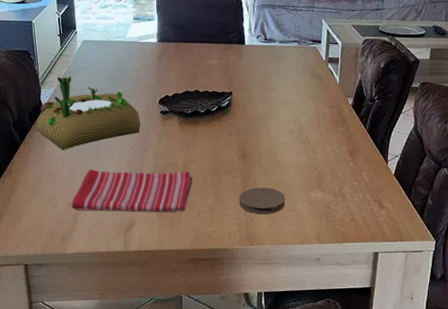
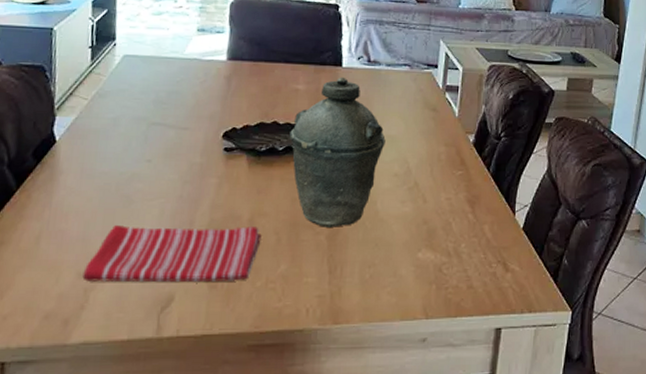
succulent planter: present [34,77,141,150] -> none [39,101,195,199]
kettle: none [208,53,282,173] -> present [289,77,386,229]
coaster: present [239,187,286,215] -> none [322,247,385,282]

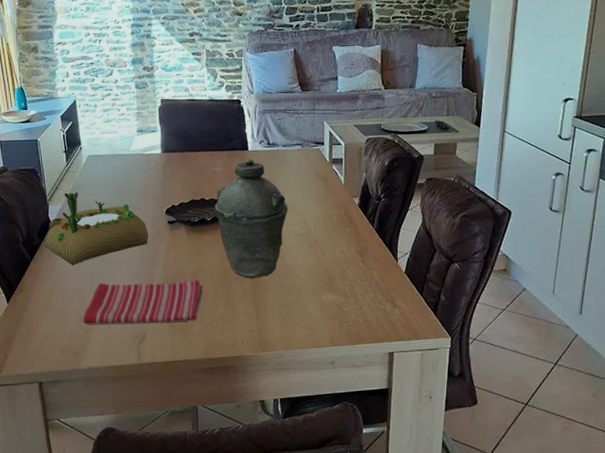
succulent planter: none [39,101,195,199] -> present [43,192,149,266]

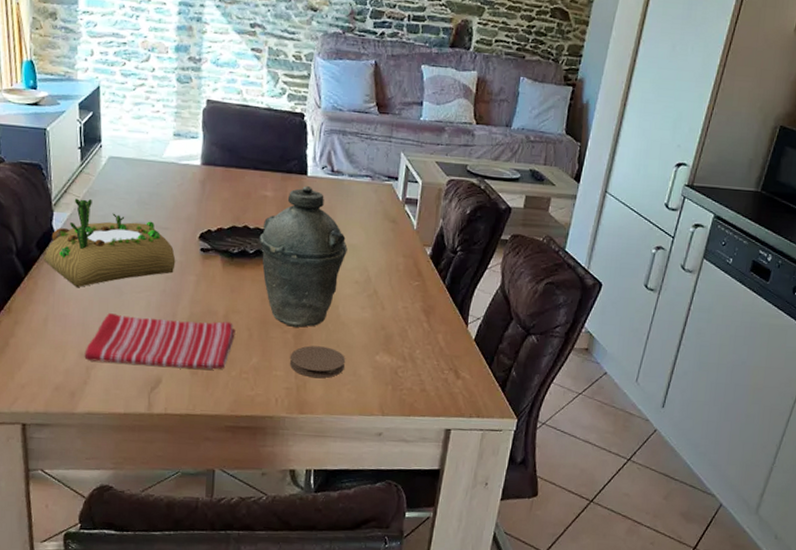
coaster: none [250,292,297,320] -> present [289,345,346,378]

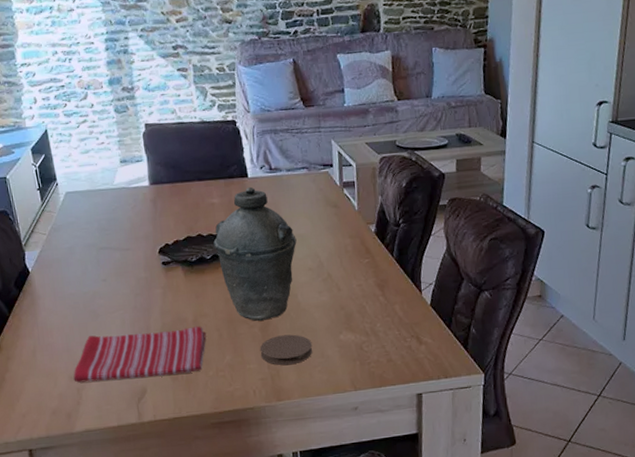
succulent planter: present [42,198,176,288] -> none [22,235,142,318]

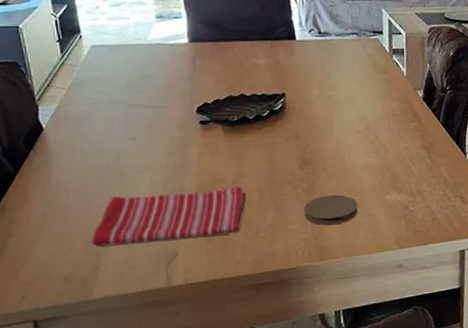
kettle: present [213,186,297,322] -> none [257,49,345,182]

